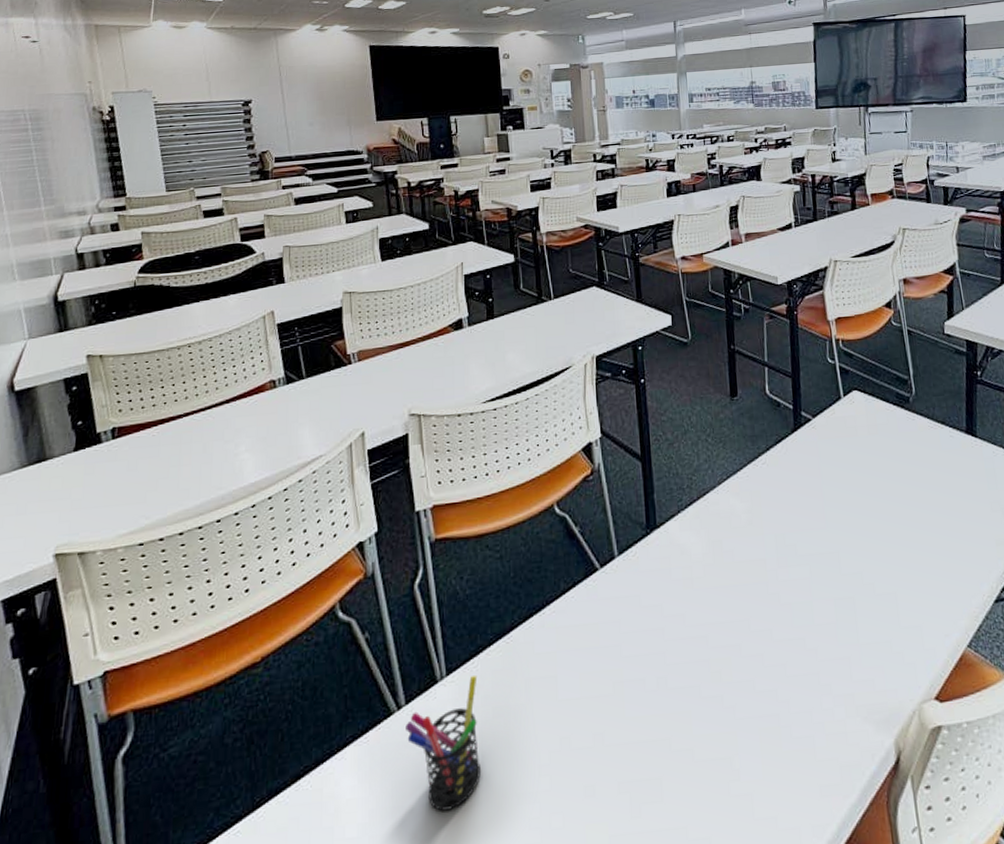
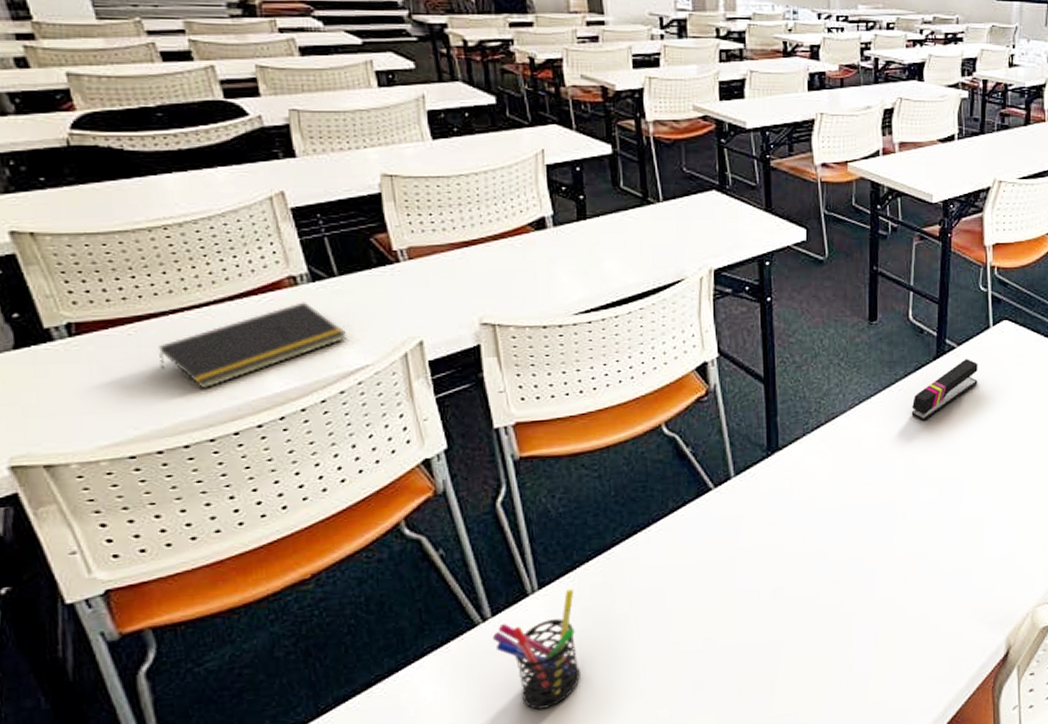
notepad: none [171,402,307,482] -> present [158,302,346,390]
stapler: none [775,430,836,496] -> present [911,359,978,422]

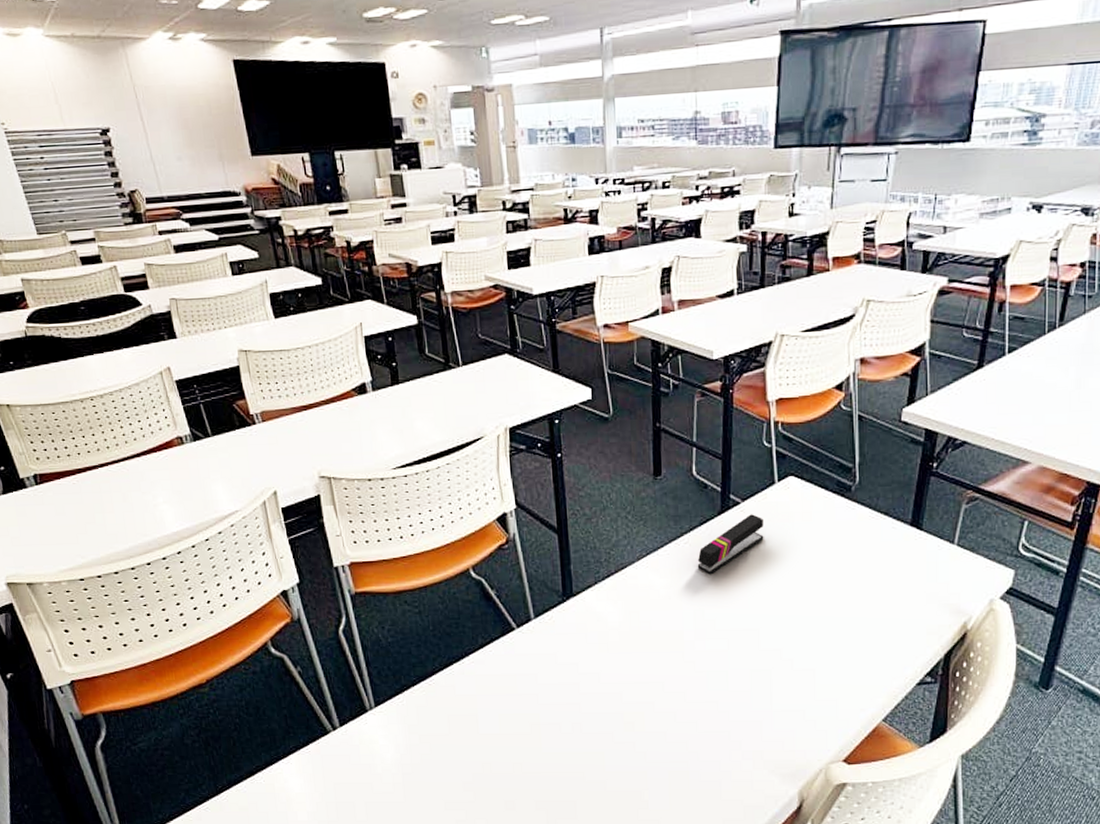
notepad: present [158,302,346,390] -> none [93,458,221,528]
pen holder: present [493,589,580,710] -> none [342,709,412,808]

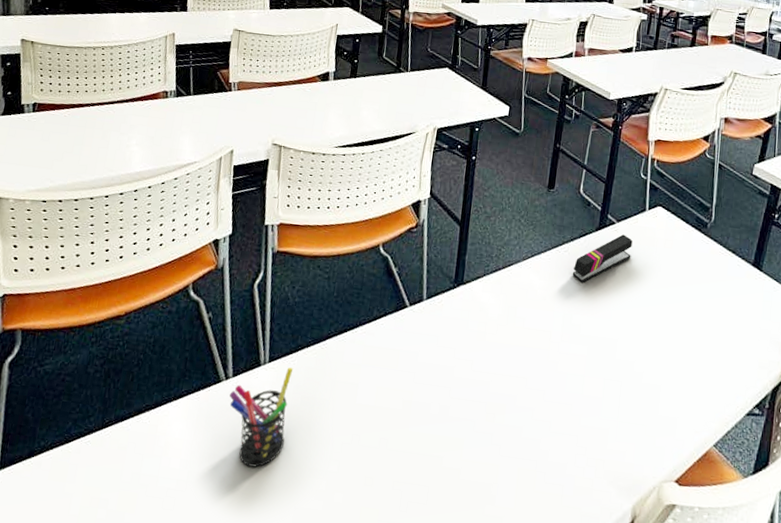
pen holder: none [342,709,412,808] -> present [229,367,294,468]

